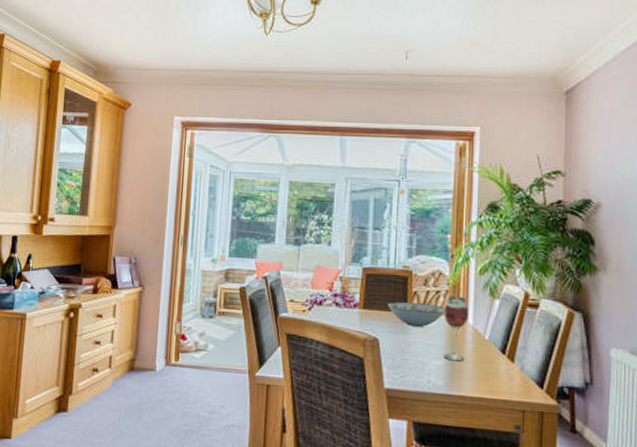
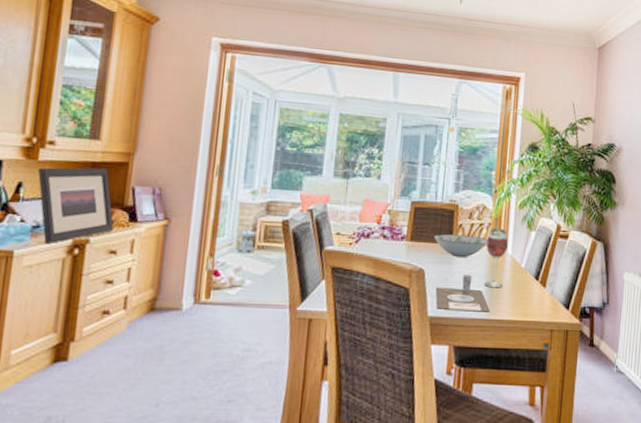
picture frame: none [43,240,100,308] -> present [38,167,114,245]
place setting: none [392,345,451,387] -> present [436,275,490,312]

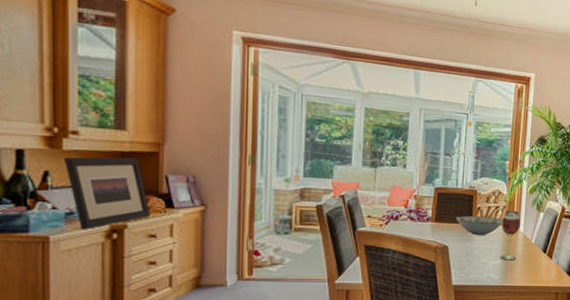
place setting: present [436,275,490,312] -> none [459,250,505,280]

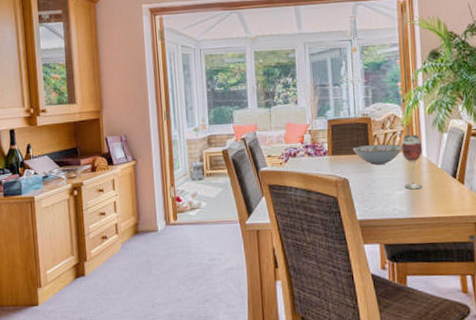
picture frame: present [65,157,150,230] -> none [39,125,98,190]

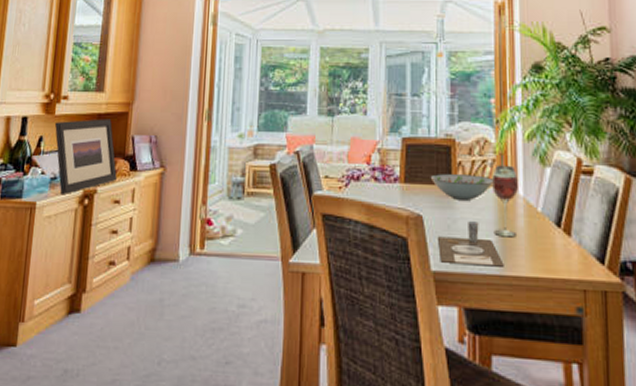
picture frame: none [39,125,98,190] -> present [55,119,117,196]
place setting: none [361,180,413,213] -> present [438,221,504,267]

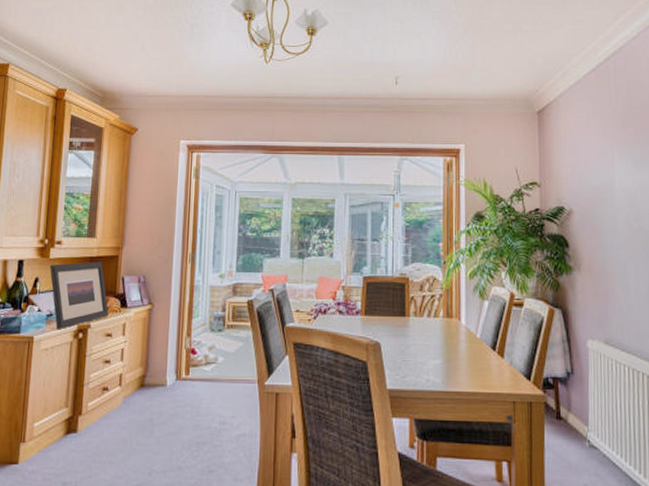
decorative bowl: present [430,174,494,200] -> none [387,307,441,329]
place setting: present [438,221,504,267] -> none [393,347,448,384]
wineglass: present [492,165,518,238] -> none [440,299,461,360]

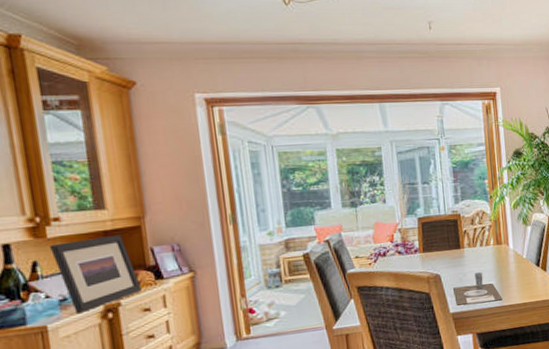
place setting: none [393,347,448,384] -> present [453,272,503,306]

